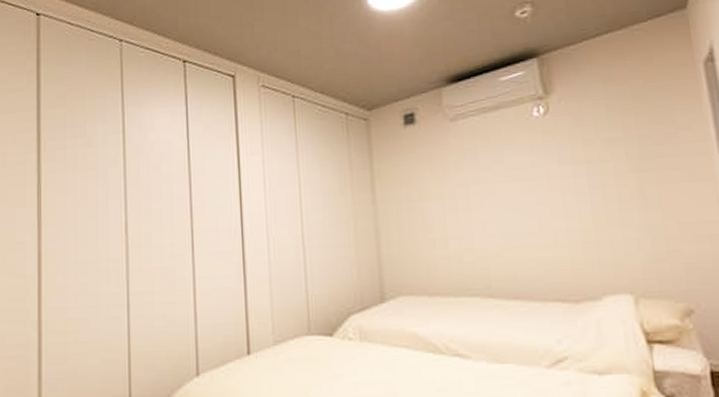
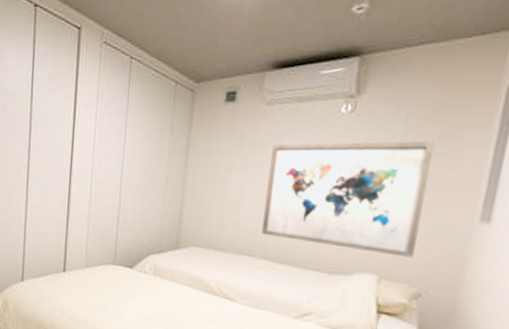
wall art: none [468,131,668,268] -> present [261,141,435,258]

